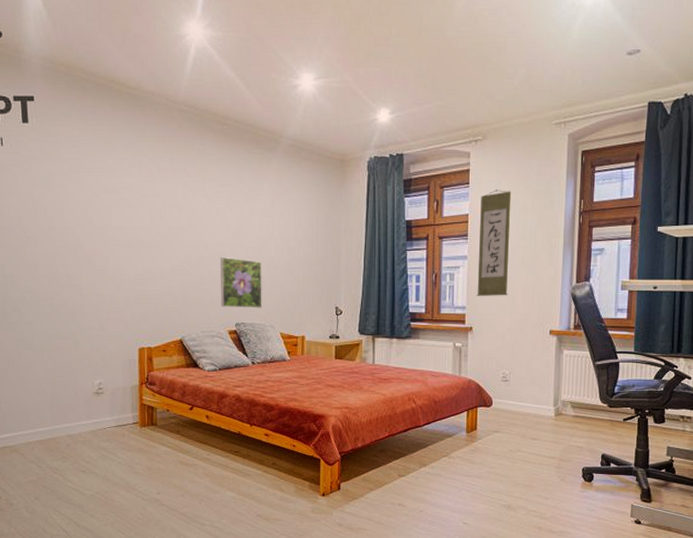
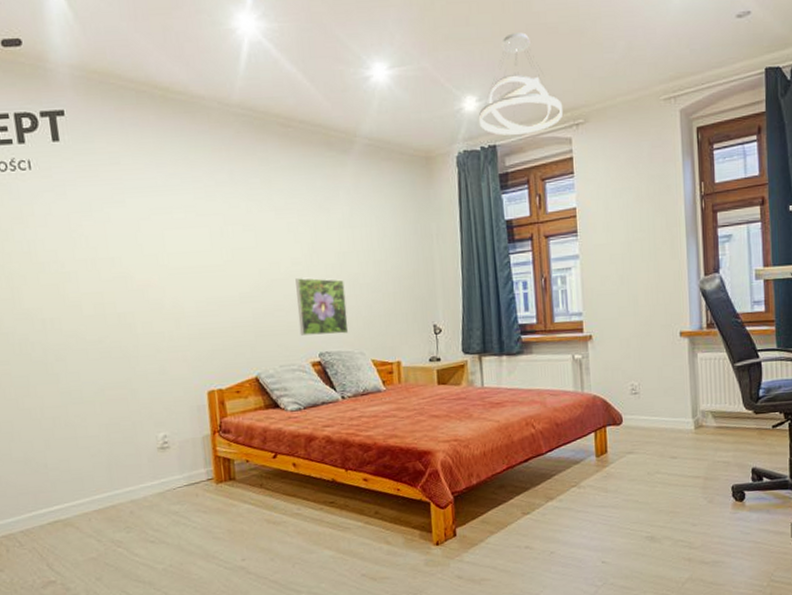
pendant light: none [391,55,464,146] -> present [479,32,563,135]
wall scroll: present [477,190,512,296] -> none [588,177,629,299]

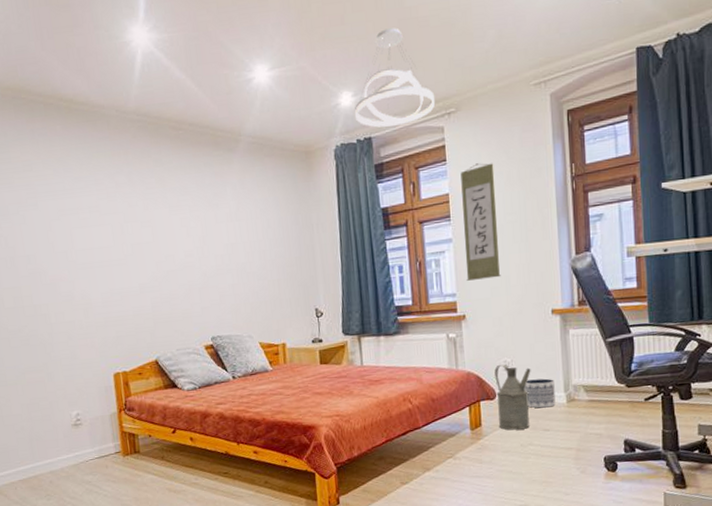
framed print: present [295,277,349,336] -> none [189,268,238,322]
wall scroll: none [588,177,629,299] -> present [460,163,501,281]
watering can: none [621,387,659,458] -> present [494,364,531,430]
planter: none [652,403,683,435] -> present [524,378,556,408]

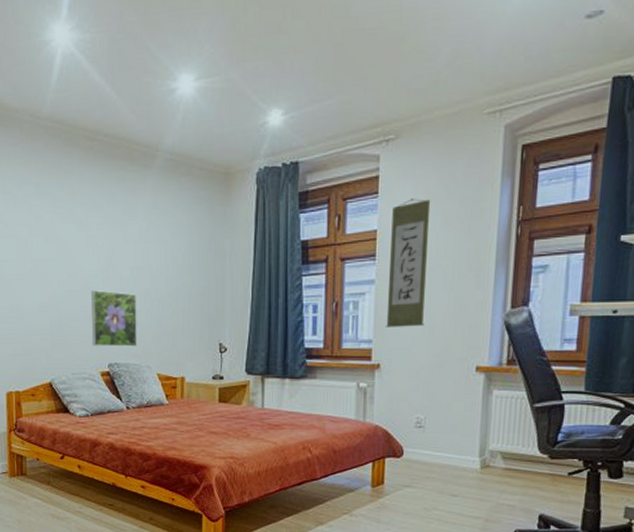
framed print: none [189,268,238,322] -> present [91,290,138,347]
pendant light: present [355,28,435,128] -> none [284,40,373,151]
watering can: present [494,364,531,430] -> none [403,420,445,492]
planter: present [524,378,556,408] -> none [435,440,470,472]

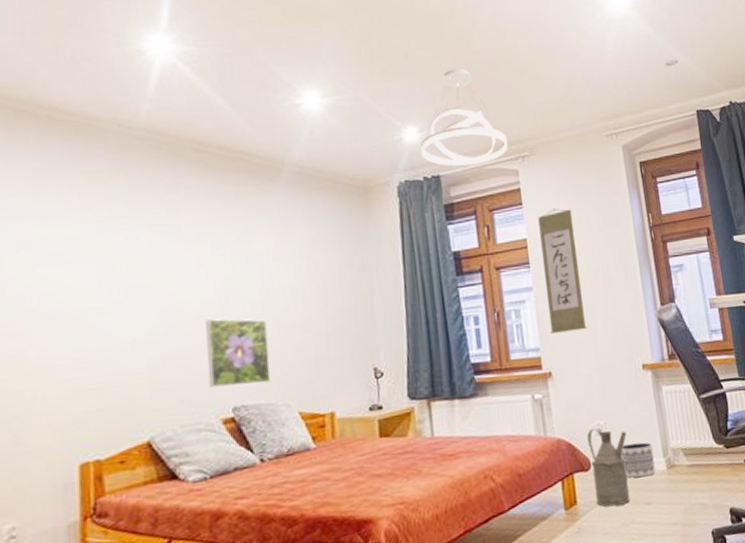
pendant light: none [284,40,373,151] -> present [421,69,508,166]
watering can: none [403,420,445,492] -> present [587,427,630,507]
planter: none [435,440,470,472] -> present [621,442,656,478]

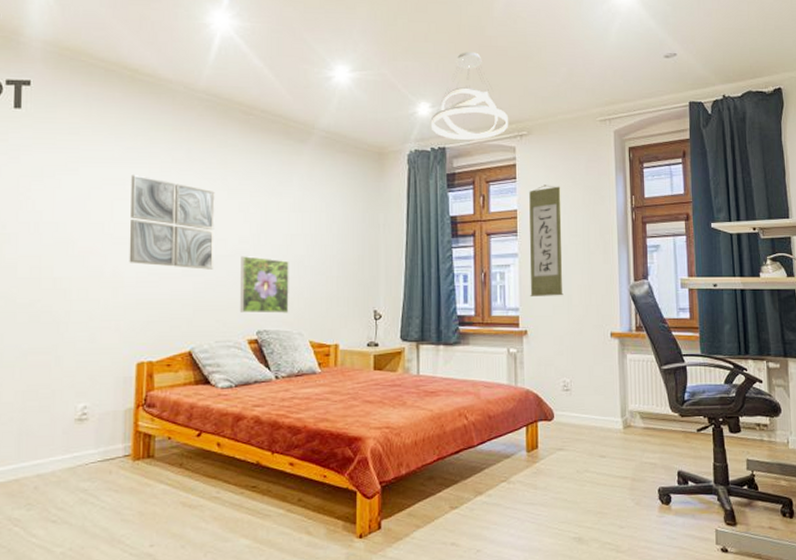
wall art: none [57,234,172,342] -> present [129,175,215,270]
watering can: present [587,427,630,507] -> none [553,384,589,455]
planter: present [621,442,656,478] -> none [582,402,612,433]

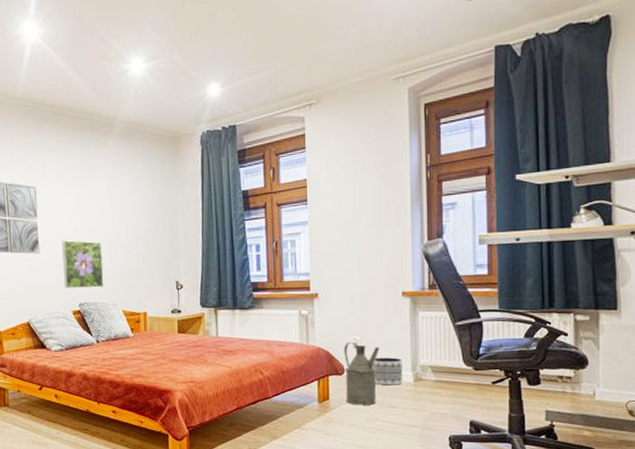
pendant light: present [432,52,508,140] -> none [222,25,297,117]
wall scroll: present [529,185,563,296] -> none [319,151,354,261]
watering can: none [553,384,589,455] -> present [344,341,380,405]
planter: none [582,402,612,433] -> present [373,357,403,386]

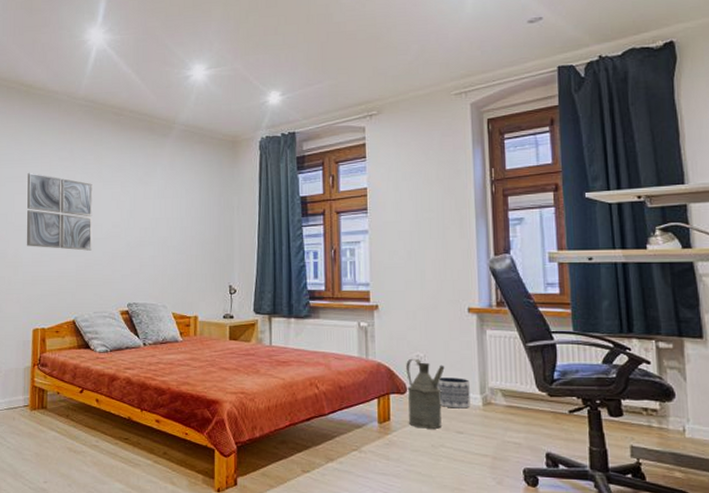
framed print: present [62,240,104,289] -> none [113,238,155,288]

